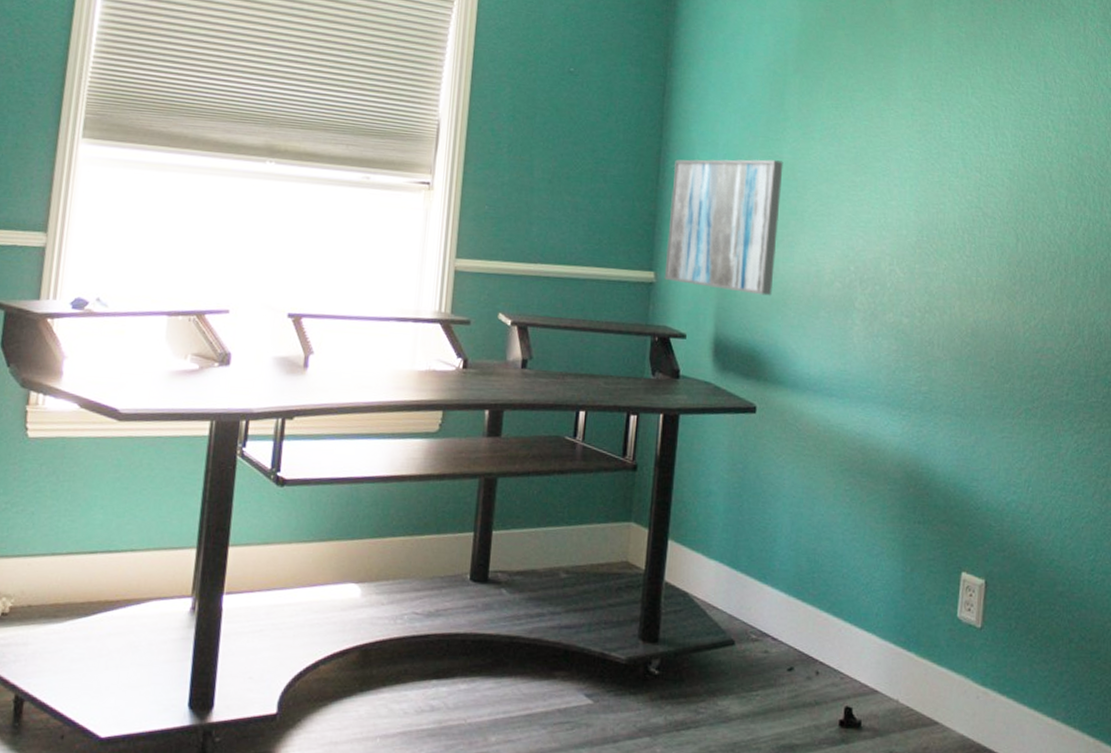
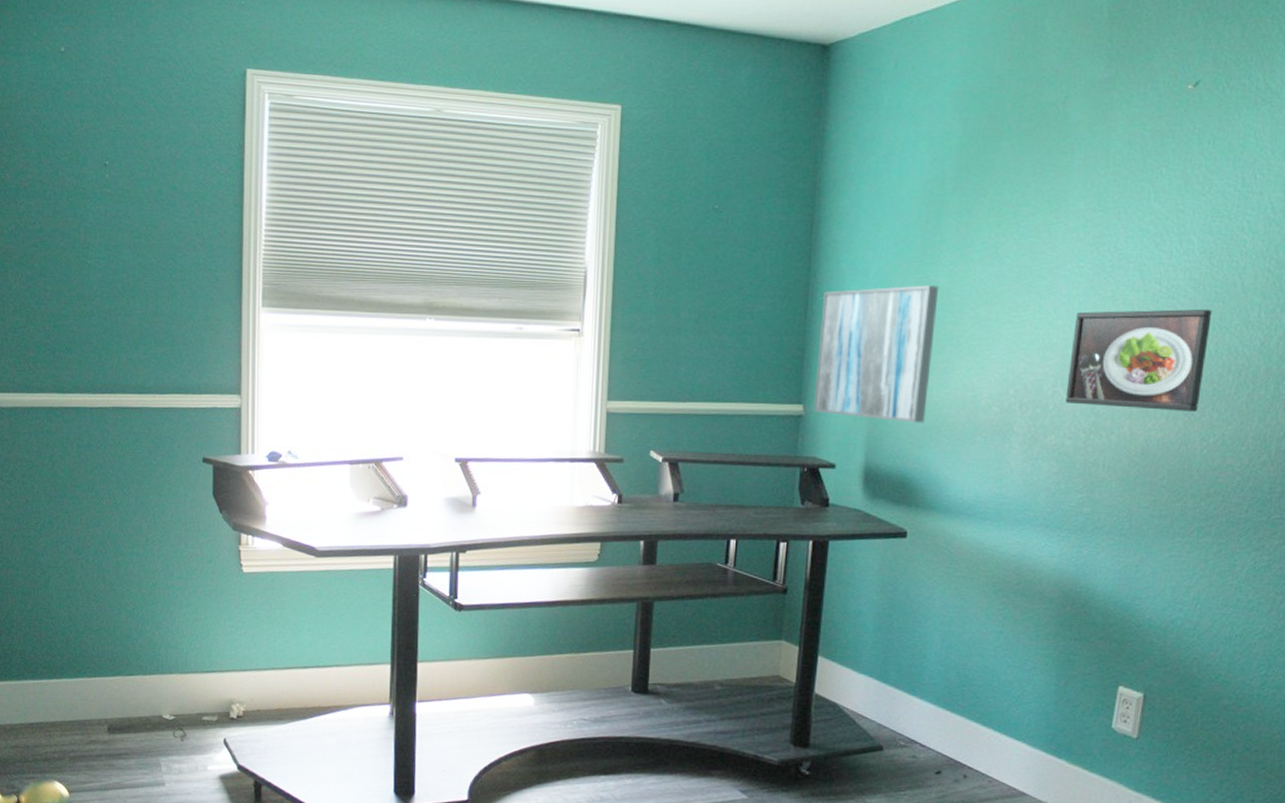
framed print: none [901,194,1026,295] -> present [1065,309,1212,411]

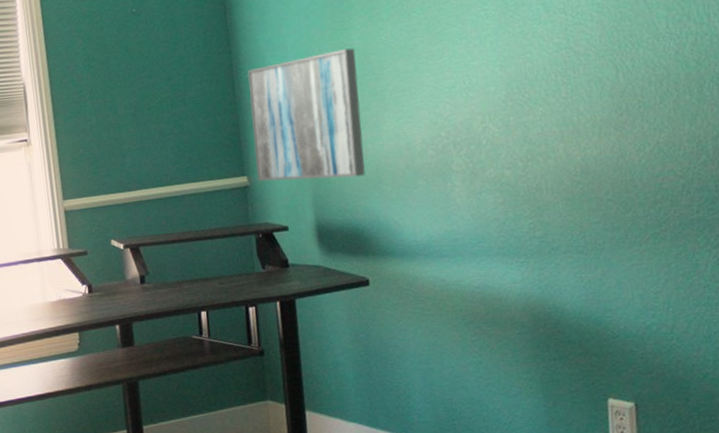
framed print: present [1065,309,1212,411] -> none [490,28,628,137]

